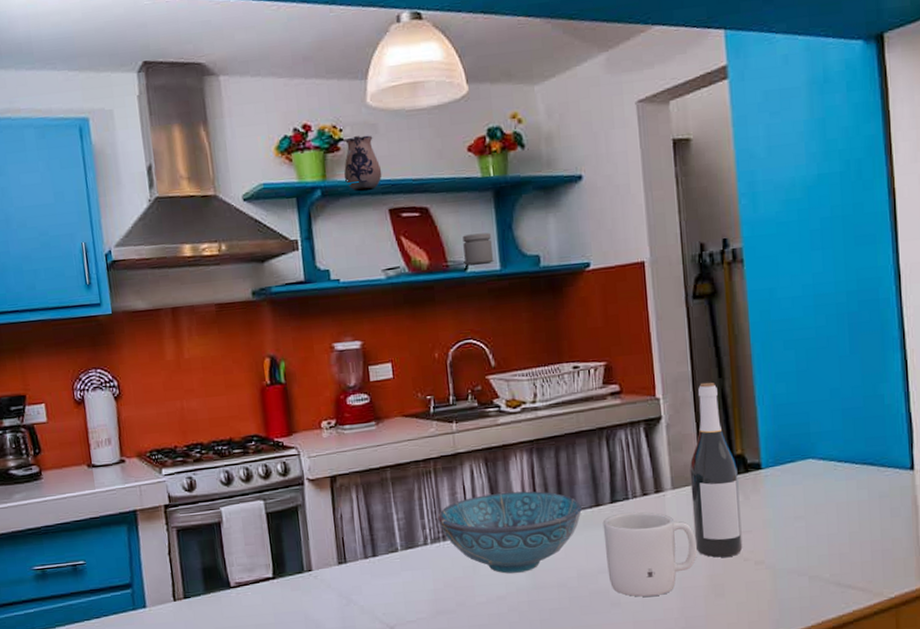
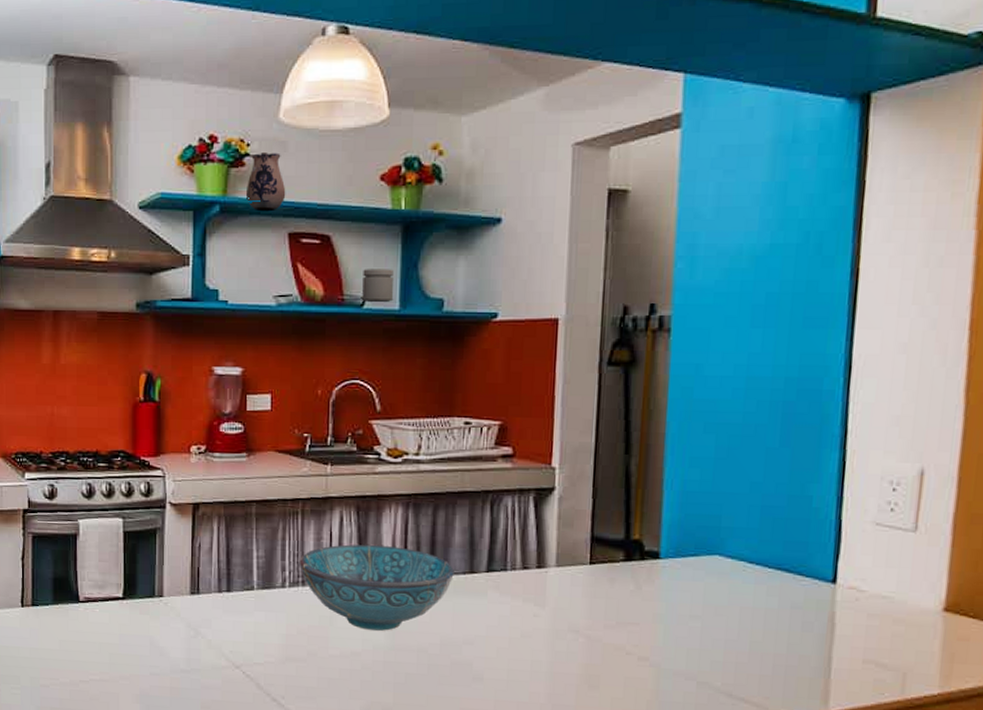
mug: present [602,511,698,597] -> none [474,584,577,677]
wine bottle: present [689,382,743,558] -> none [574,457,633,648]

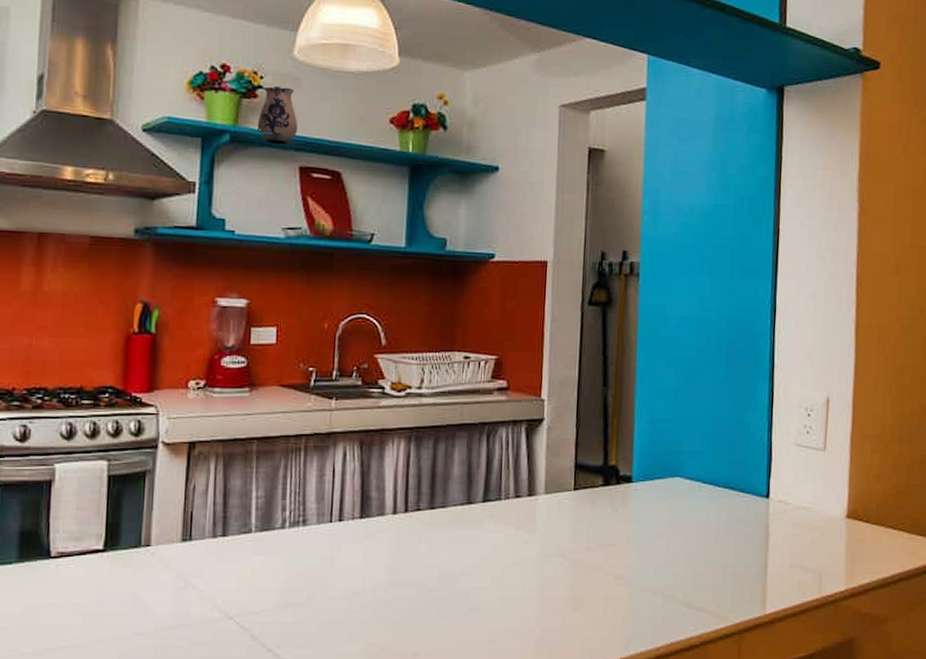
bowl: present [299,544,454,631] -> none [300,479,453,568]
jar: present [362,269,393,303] -> none [370,206,400,240]

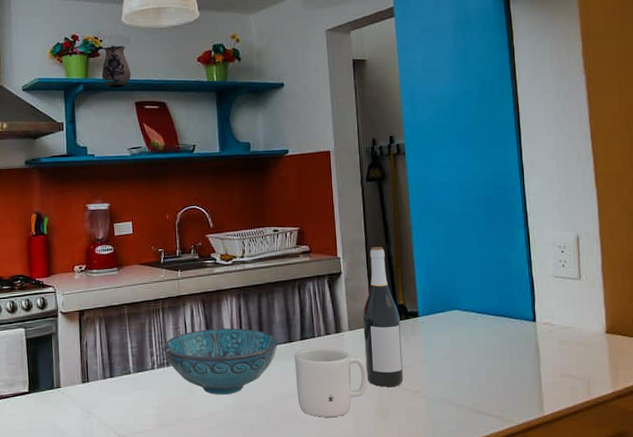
bowl: none [300,479,453,568] -> present [163,328,278,395]
mug: none [470,513,563,604] -> present [294,347,369,418]
wine bottle: none [560,389,610,569] -> present [363,246,404,387]

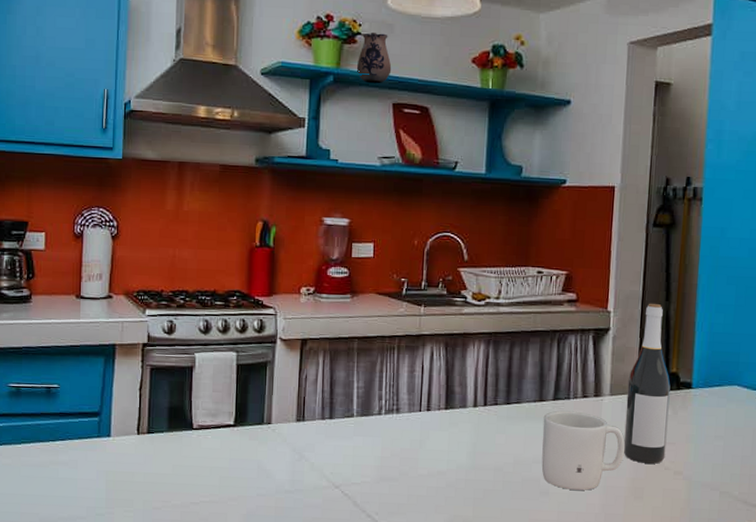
bowl: present [163,328,278,395] -> none [394,376,527,452]

